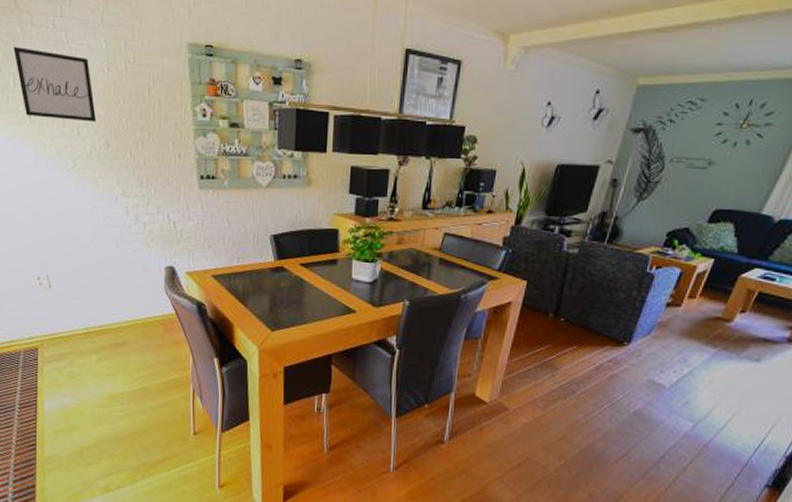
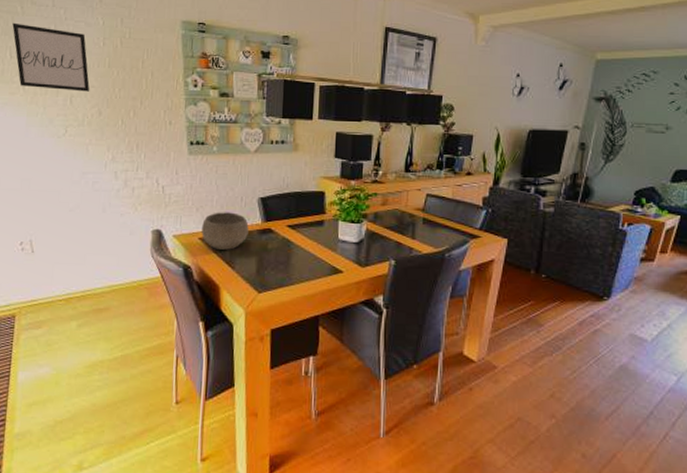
bowl: none [214,249,261,288] -> present [202,212,249,250]

